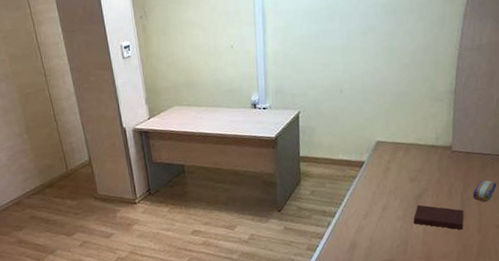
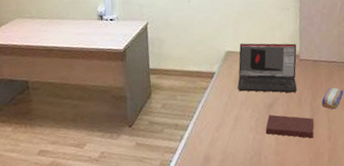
laptop: none [386,133,450,184] -> present [237,43,298,93]

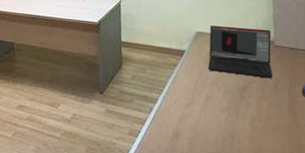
notebook: present [265,114,314,139] -> none [238,98,294,128]

